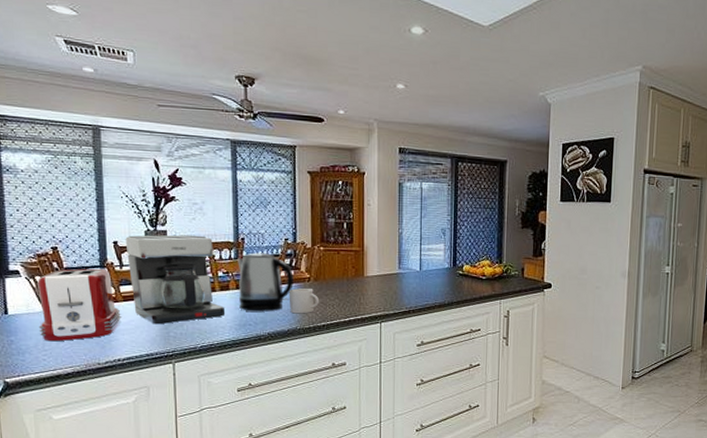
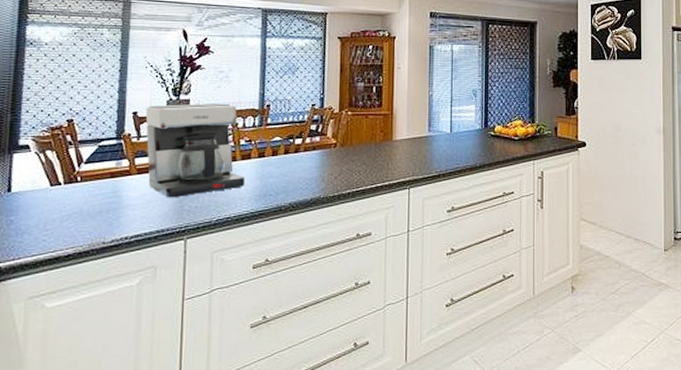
toaster: present [37,268,121,342] -> none [42,140,134,220]
kettle: present [238,252,294,312] -> none [260,119,319,181]
mug: present [289,288,320,314] -> none [313,155,346,182]

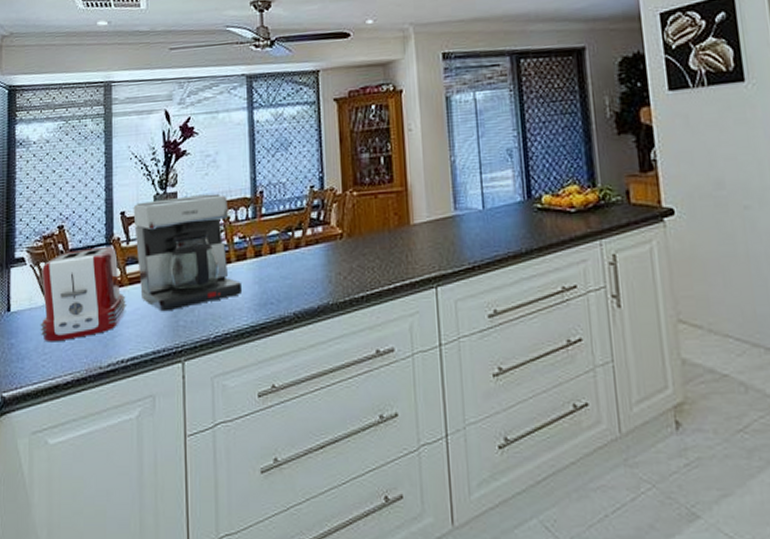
toaster: none [42,140,134,220] -> present [40,246,126,342]

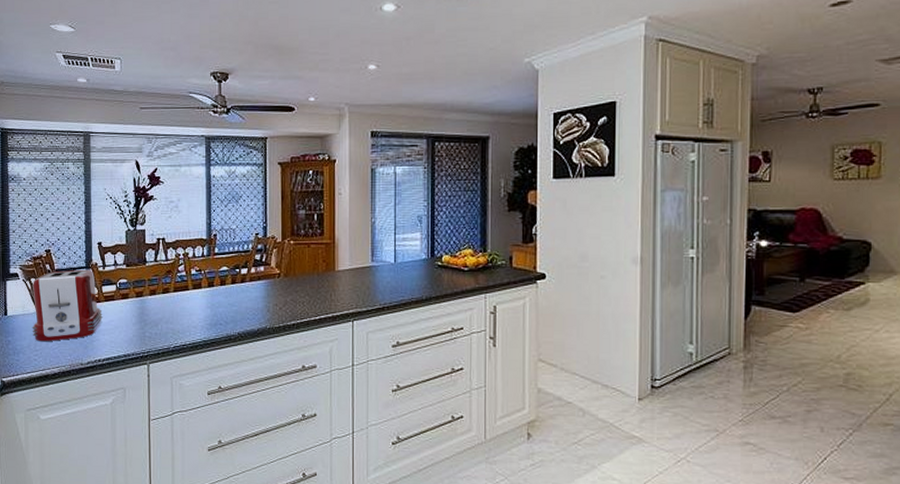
coffee maker: present [133,193,243,312] -> none [108,233,198,325]

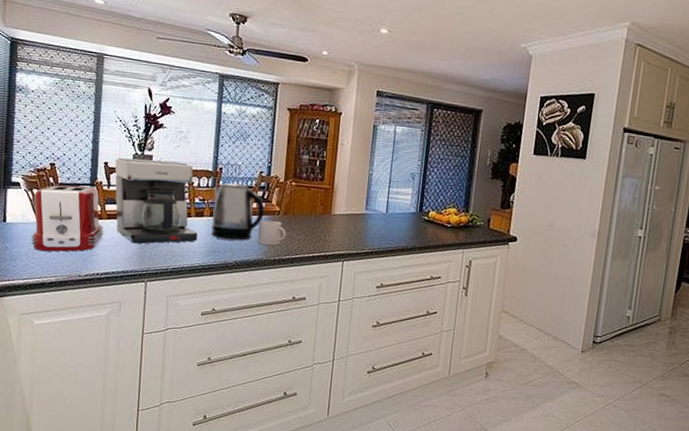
coffee maker: none [108,233,198,325] -> present [115,157,198,244]
kettle: none [210,249,264,310] -> present [211,183,265,240]
mug: none [259,285,290,312] -> present [258,220,287,246]

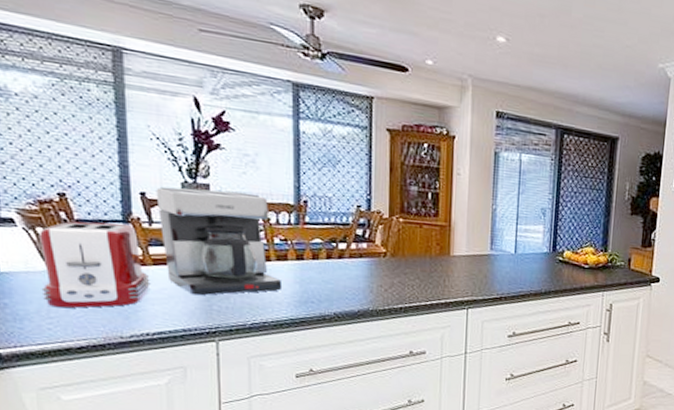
kettle: present [211,183,265,240] -> none [298,219,366,288]
mug: present [258,220,287,246] -> none [360,264,397,294]

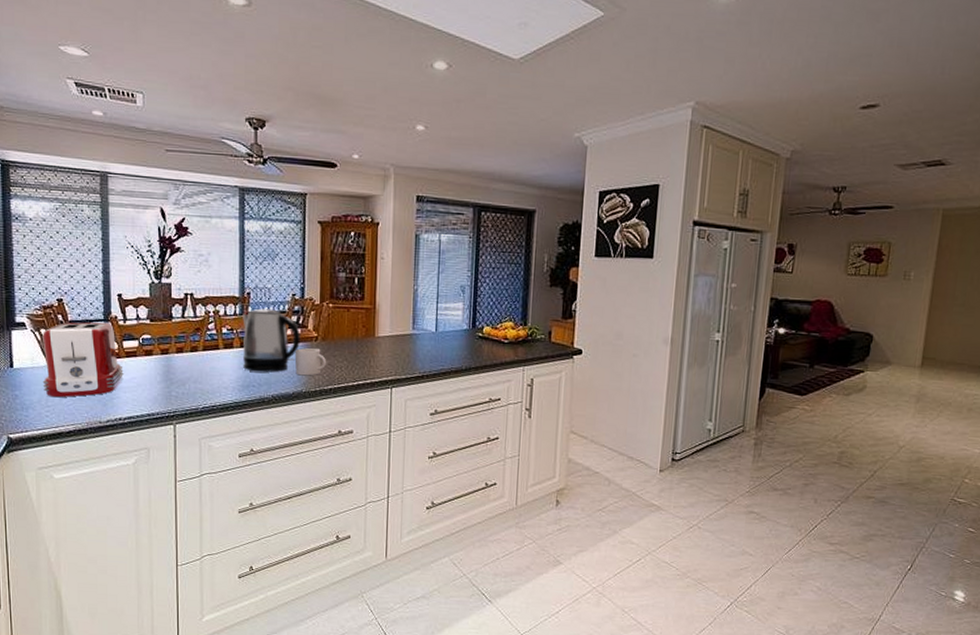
coffee maker: present [156,186,283,296] -> none [130,288,229,383]
kettle: none [298,219,366,288] -> present [243,308,300,372]
mug: none [360,264,397,294] -> present [294,348,327,376]

